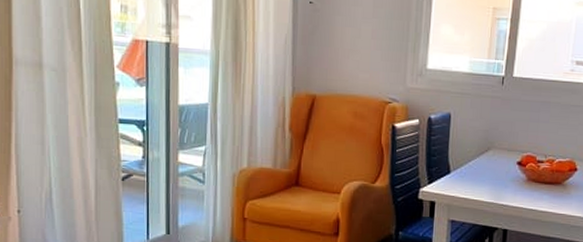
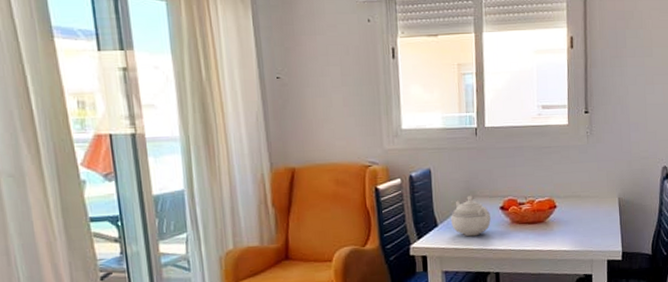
teapot: none [464,146,506,189] -> present [451,196,491,237]

